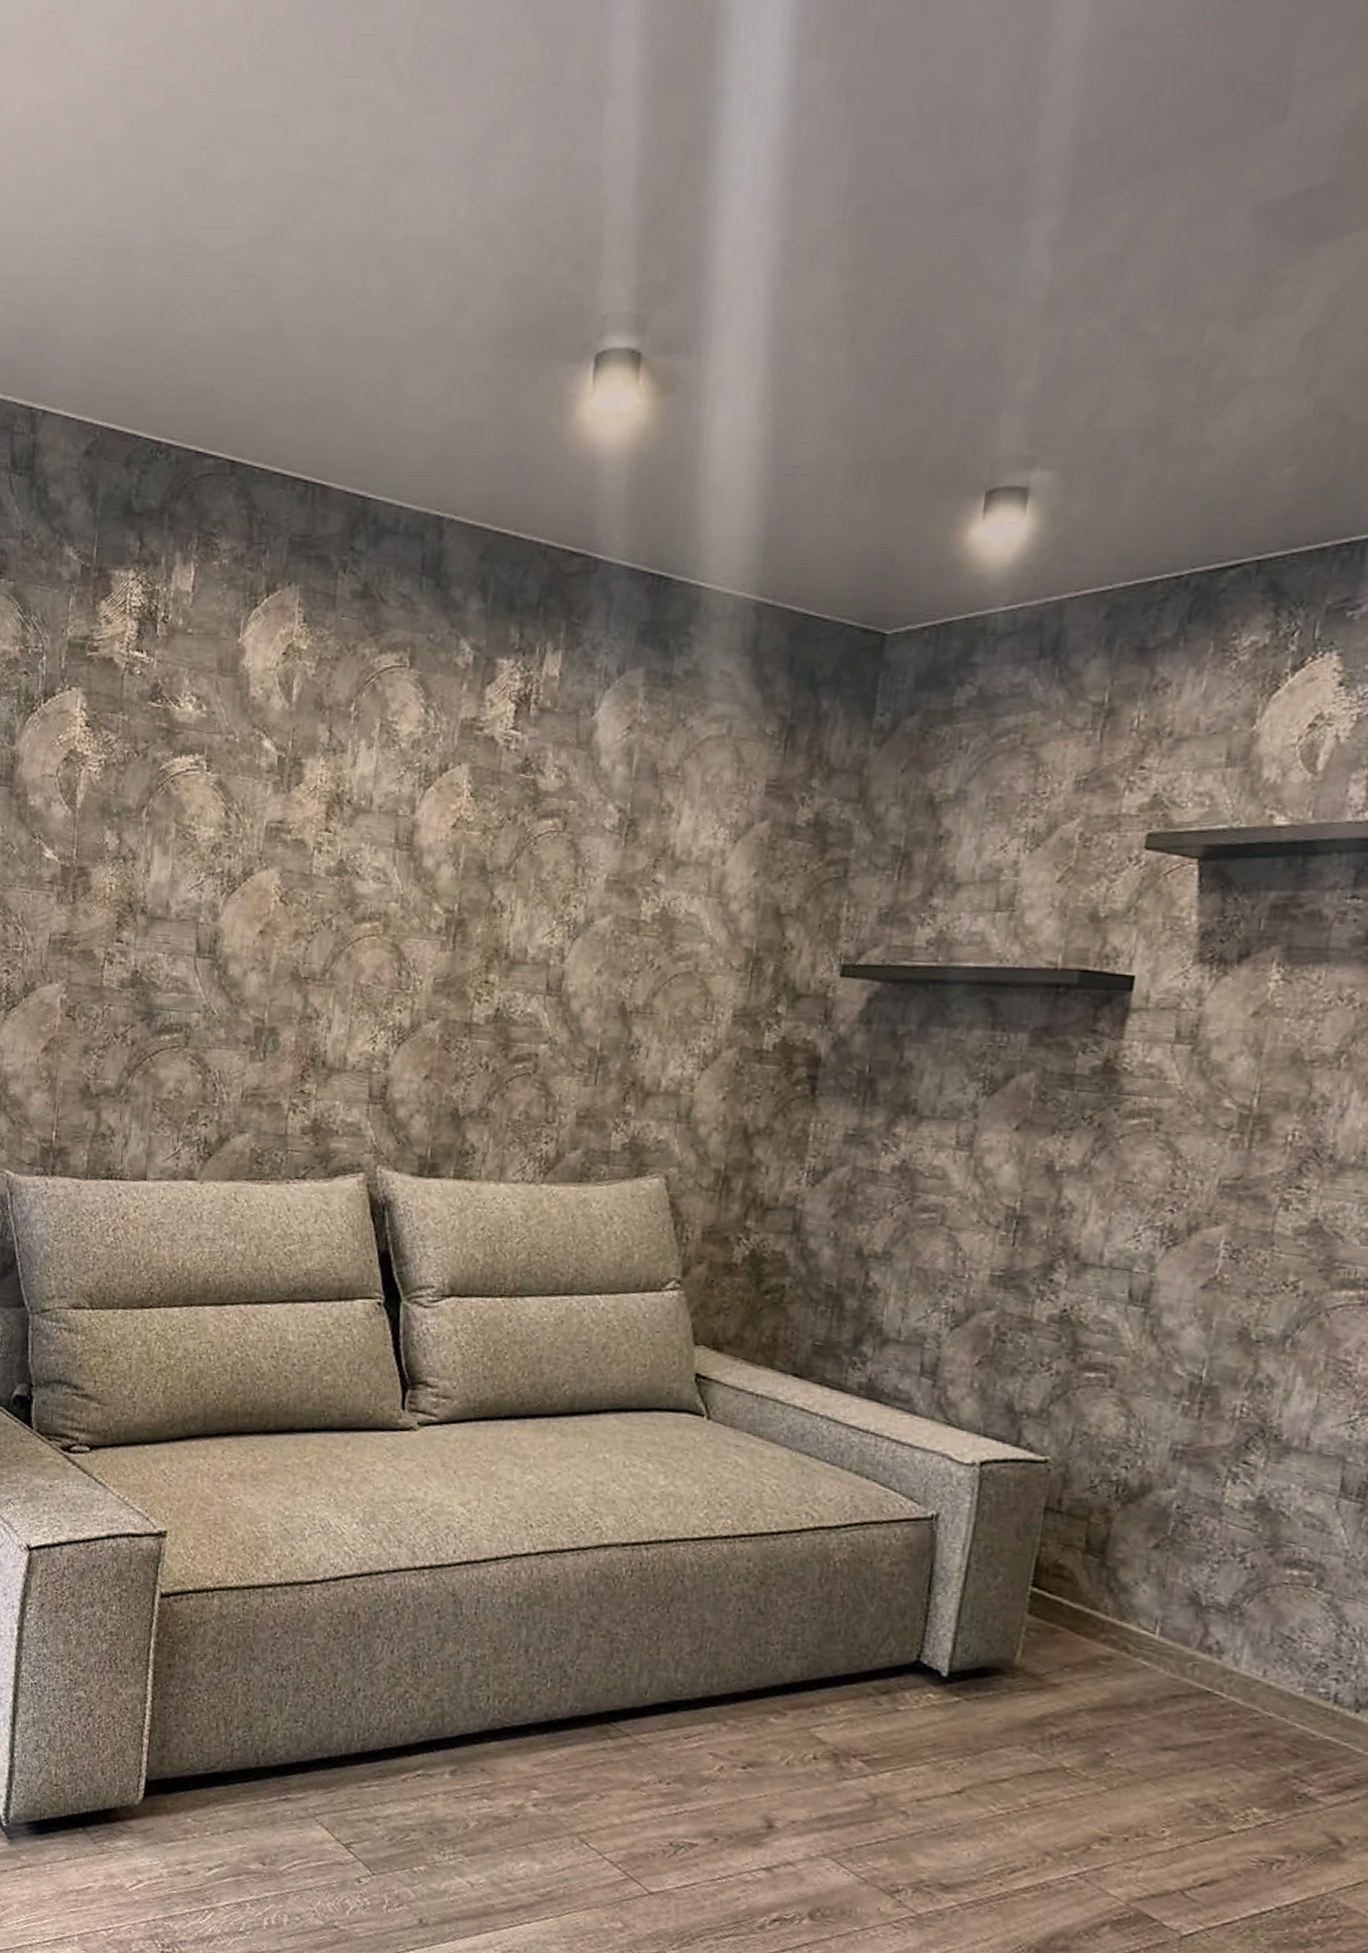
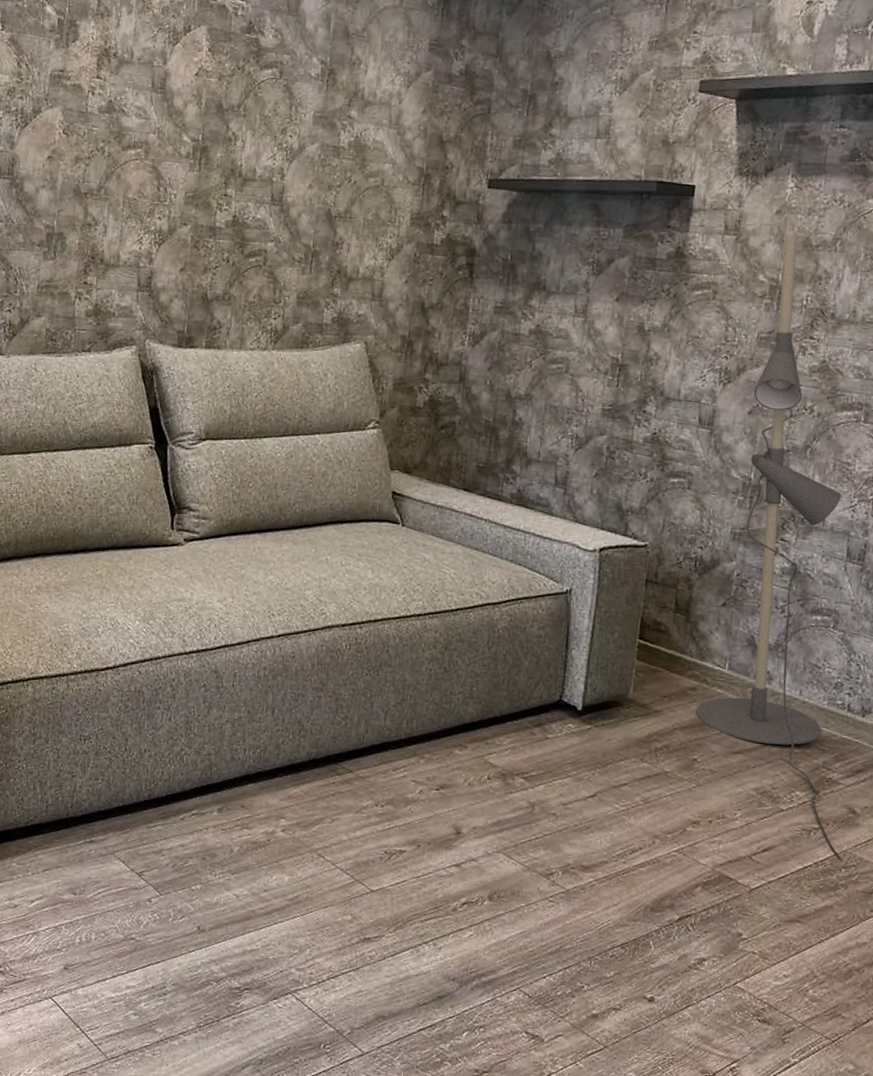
floor lamp: none [1110,1039,1336,1907] -> present [696,230,842,860]

